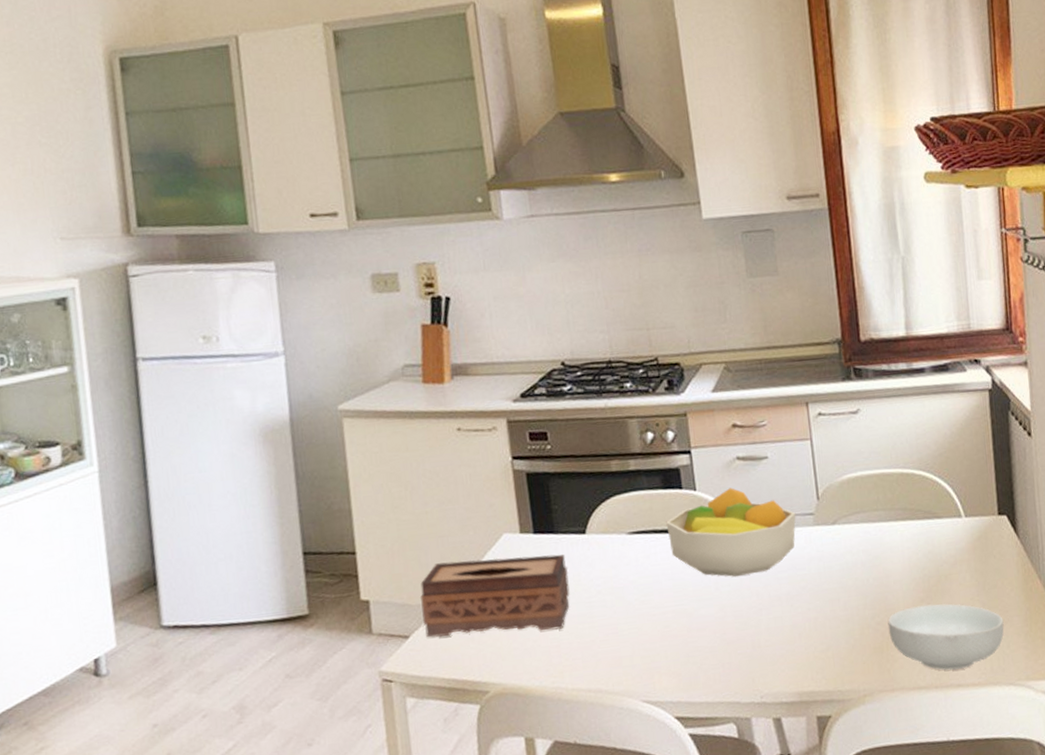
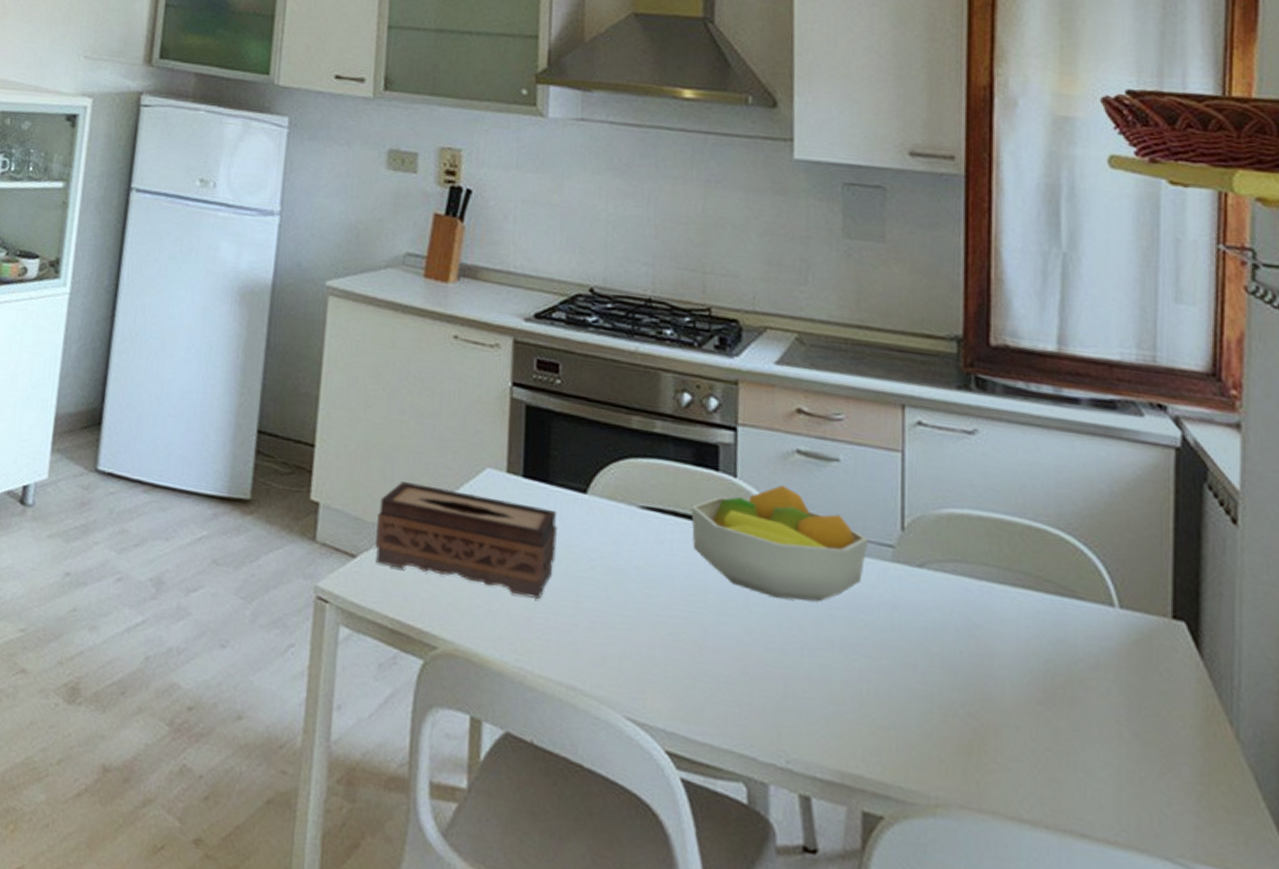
cereal bowl: present [888,603,1004,670] -> none [983,705,1165,815]

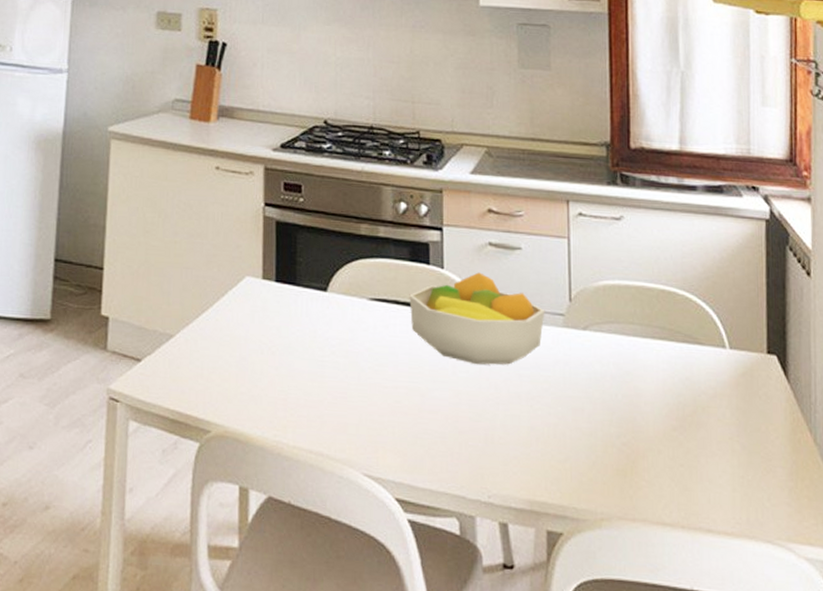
tissue box: present [375,481,558,599] -> none [157,293,305,383]

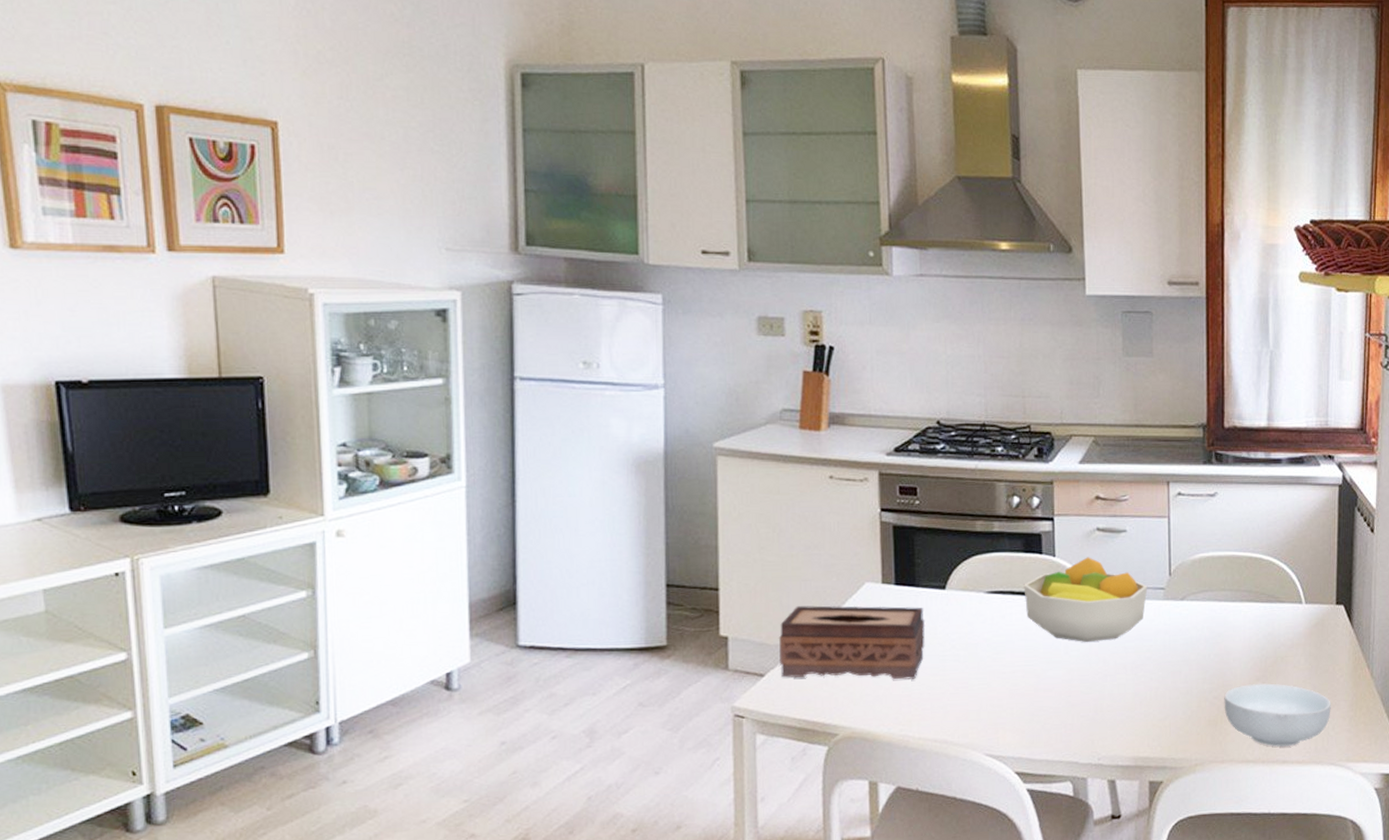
tissue box: none [157,293,305,383] -> present [778,605,926,680]
cereal bowl: none [634,433,765,513] -> present [1224,683,1331,747]

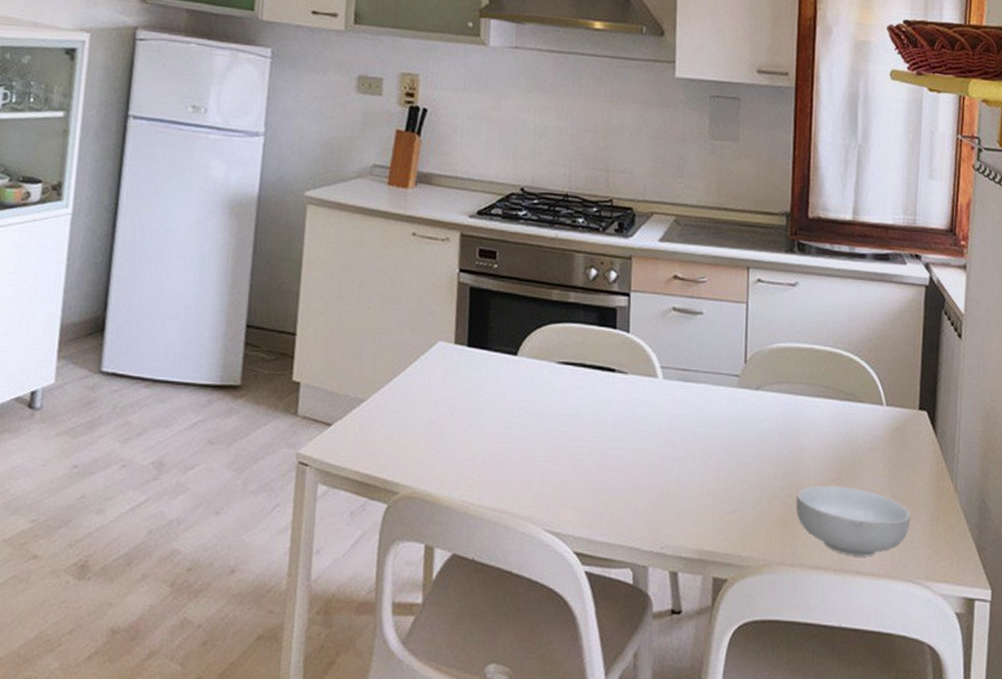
tissue box: present [778,605,926,680] -> none [348,358,495,444]
fruit bowl: present [1024,557,1148,643] -> none [595,336,722,424]

